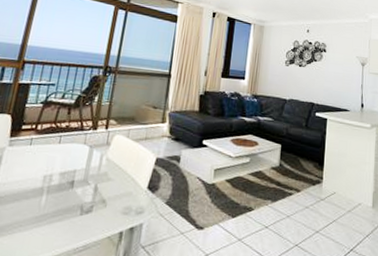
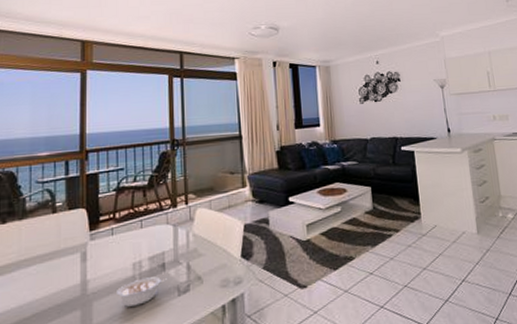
legume: none [22,191,73,217] -> present [117,276,167,307]

